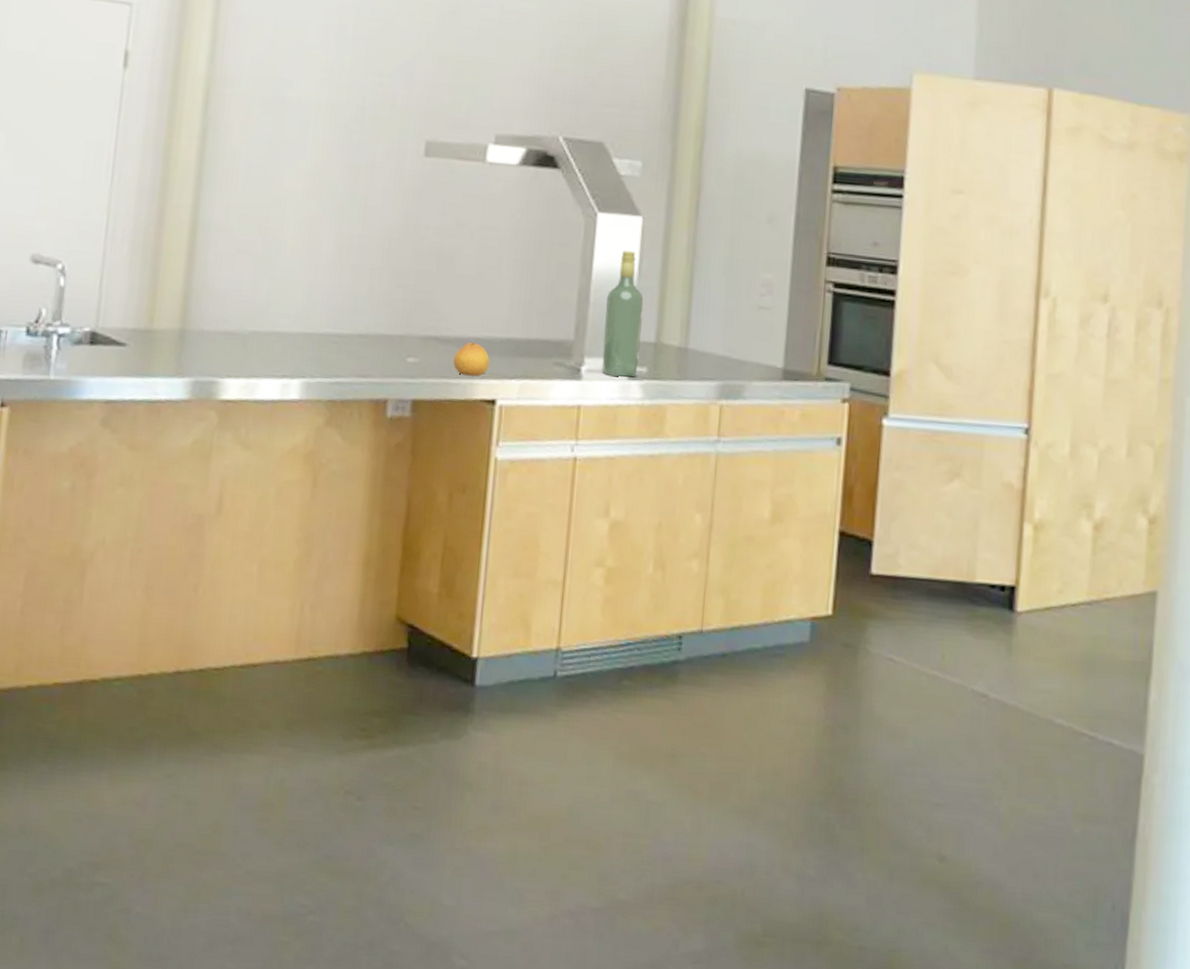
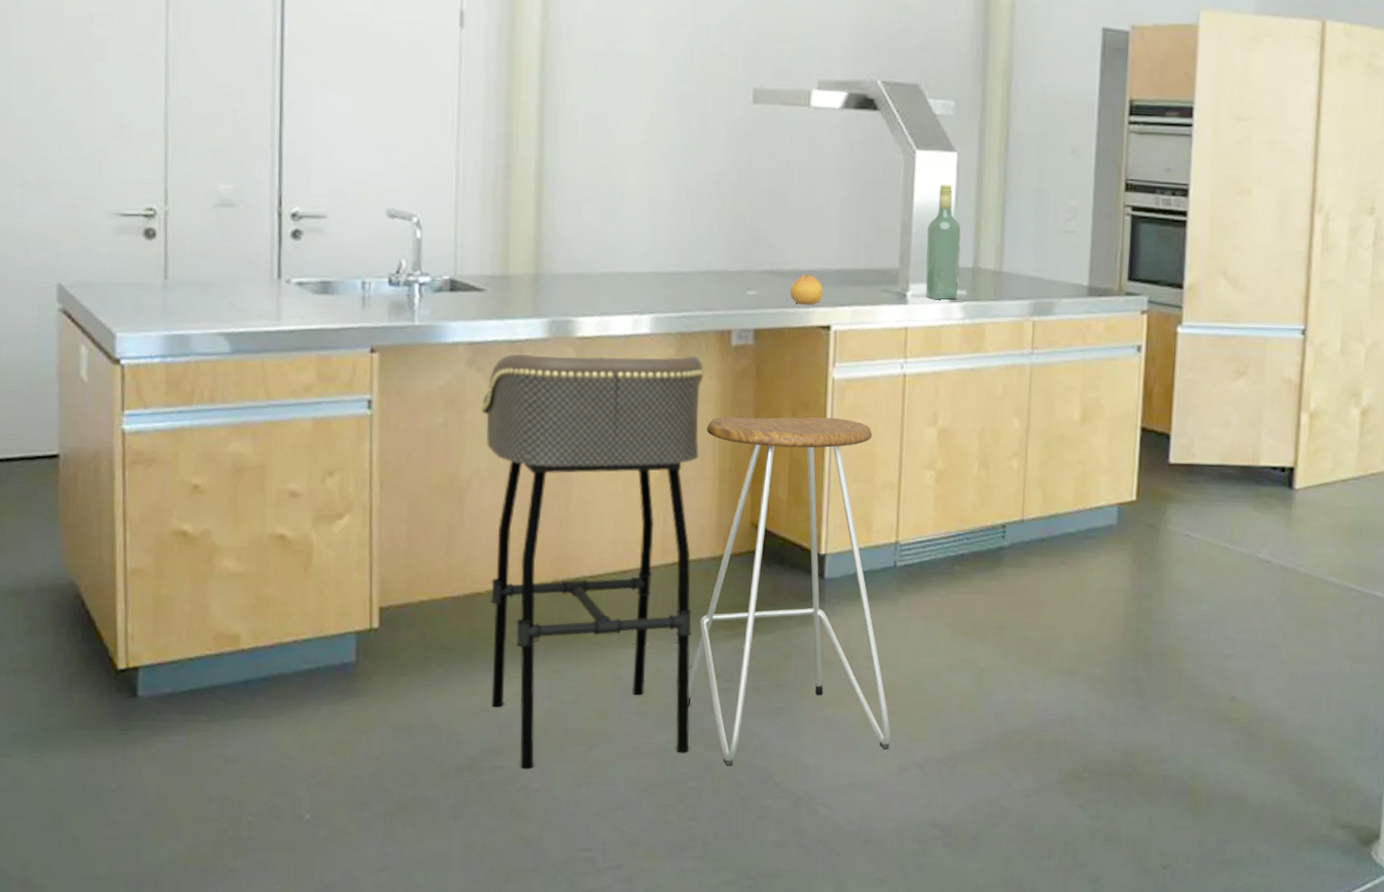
bar stool: none [96,414,355,888] -> present [480,353,704,769]
bar stool: none [313,495,542,901] -> present [688,417,891,766]

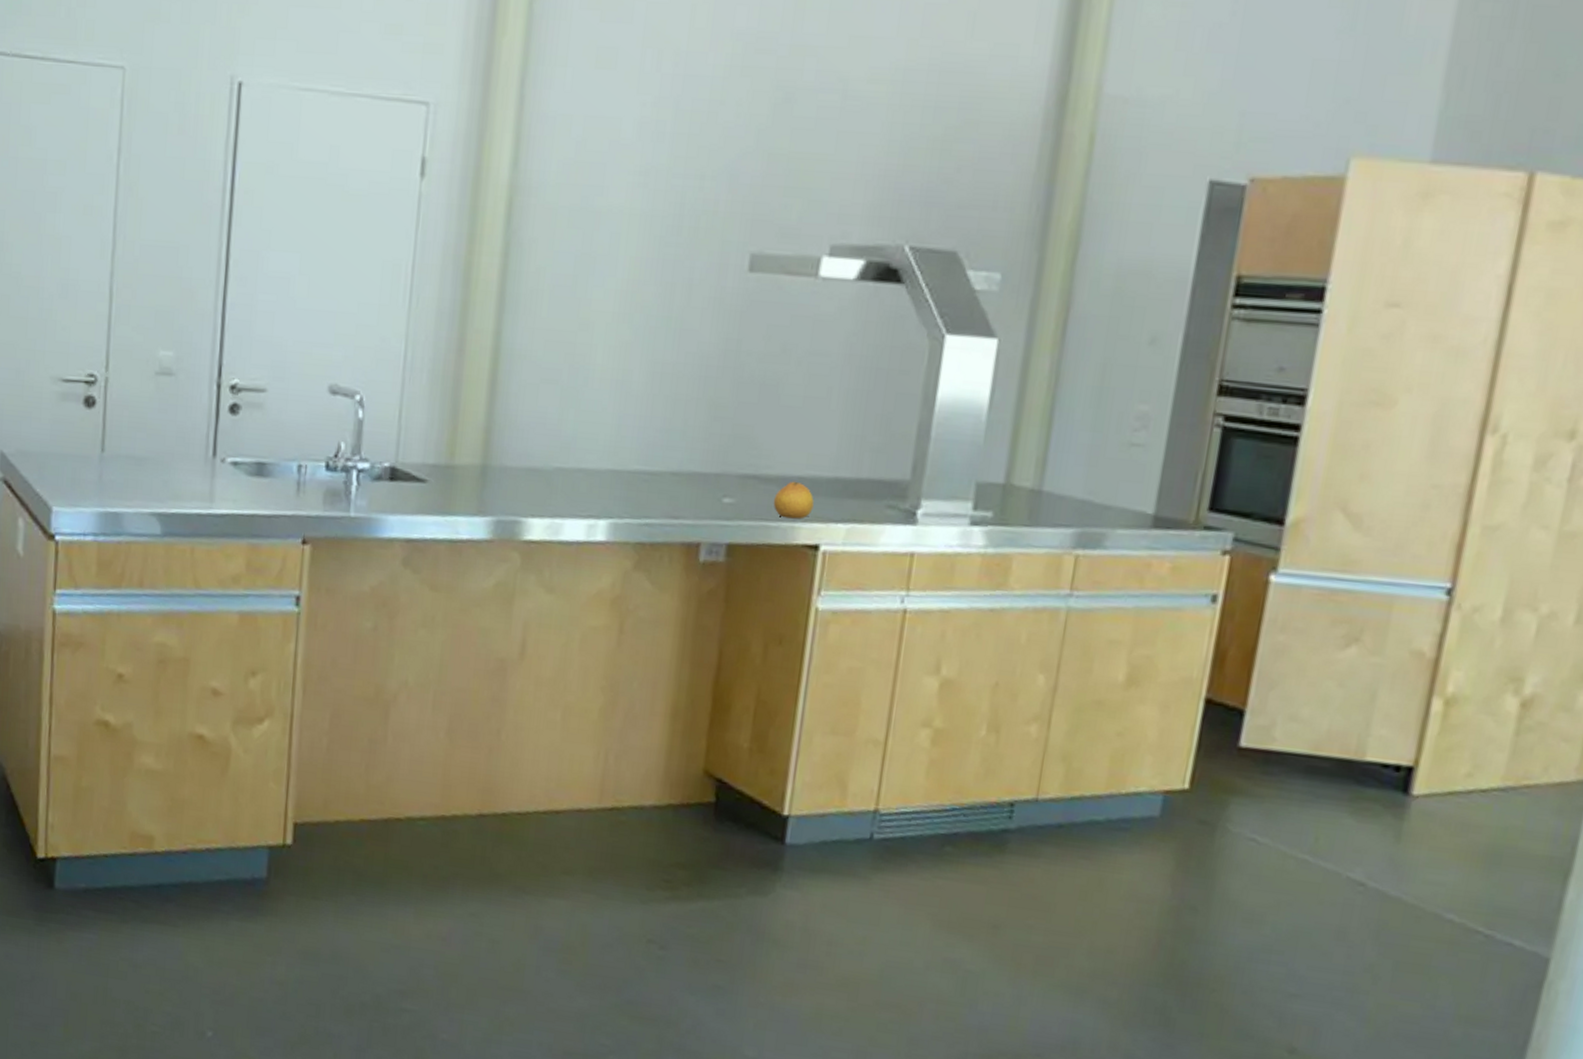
bar stool: present [480,353,704,769] -> none [402,554,664,1023]
bar stool: present [688,417,891,766] -> none [615,644,859,1051]
wine bottle: present [925,184,961,301] -> none [940,378,994,523]

